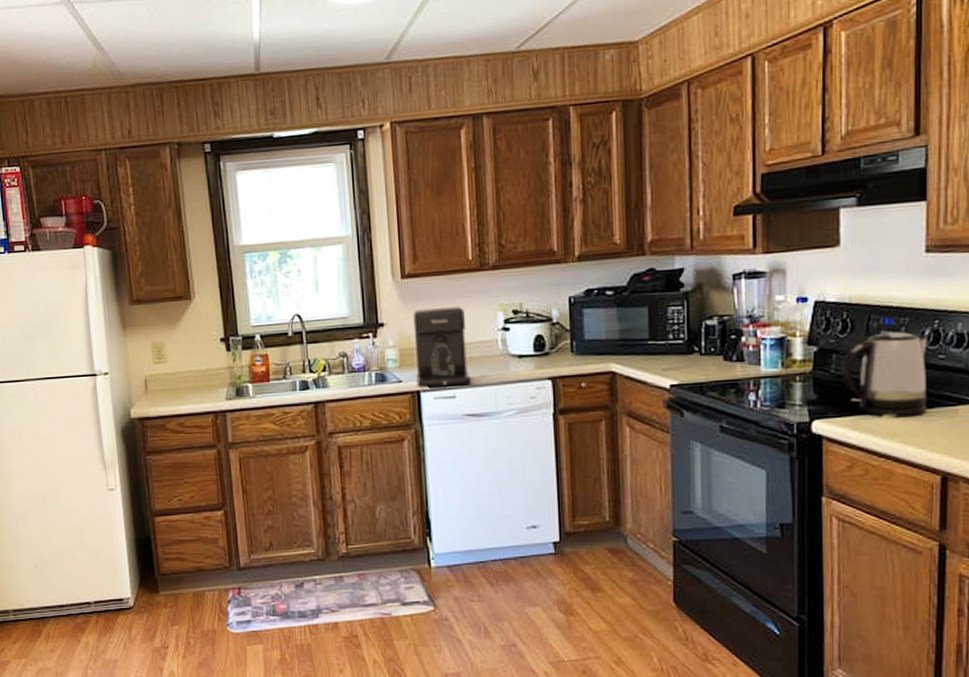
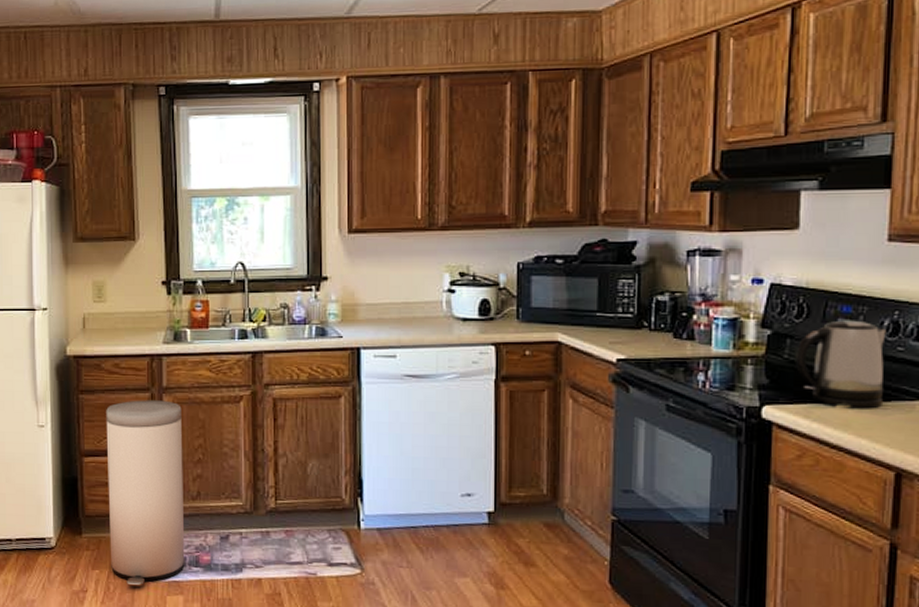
pedal bin: none [174,456,262,639] -> present [106,400,185,586]
coffee maker: present [413,305,471,388] -> none [357,264,412,346]

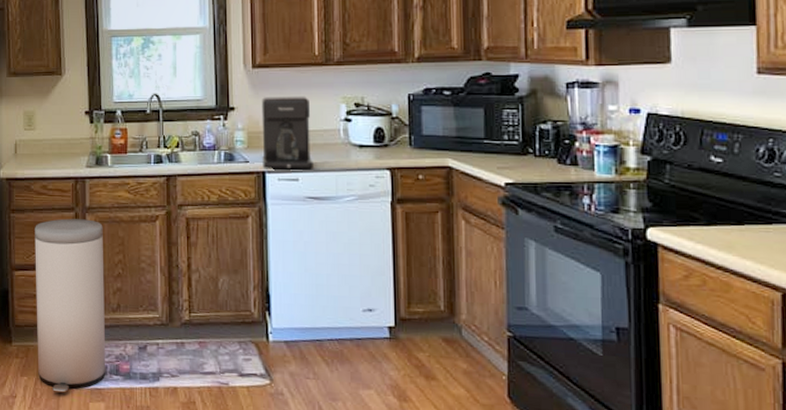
coffee maker: none [357,264,412,346] -> present [261,96,313,170]
kettle: present [794,320,886,408] -> none [675,147,765,230]

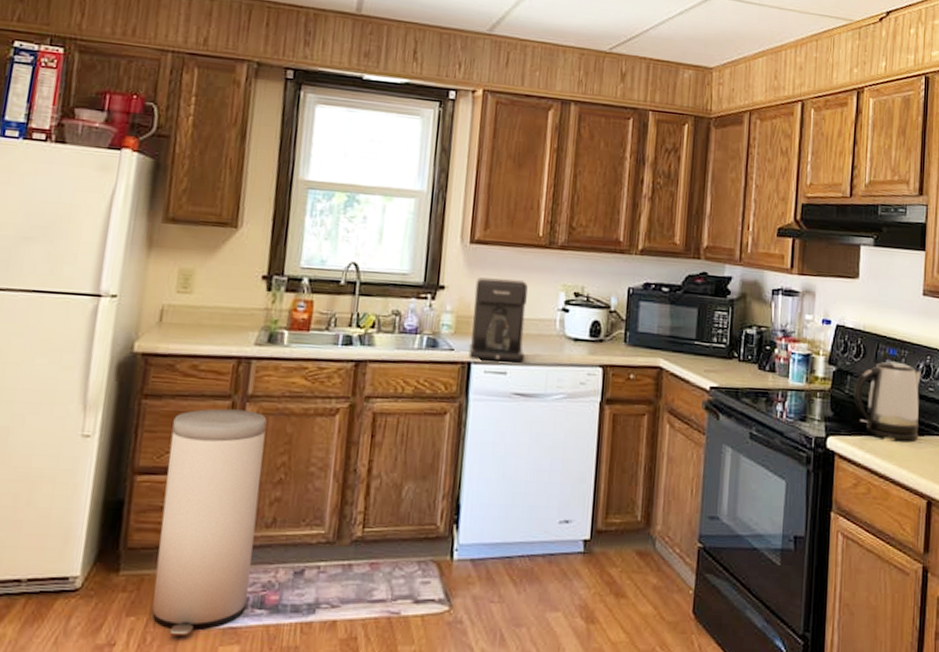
kettle: none [675,147,765,230] -> present [853,361,921,441]

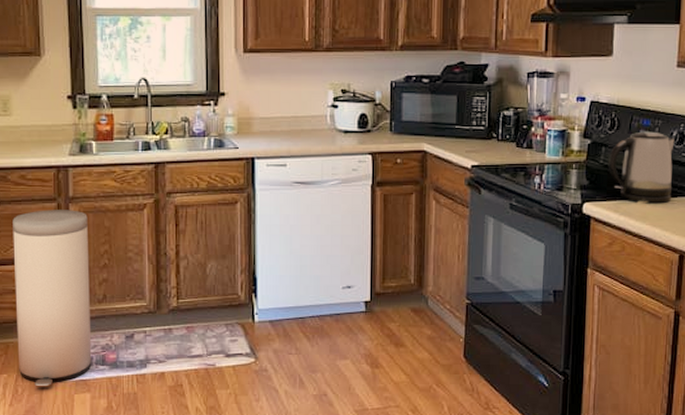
coffee maker: present [468,277,528,363] -> none [252,82,301,155]

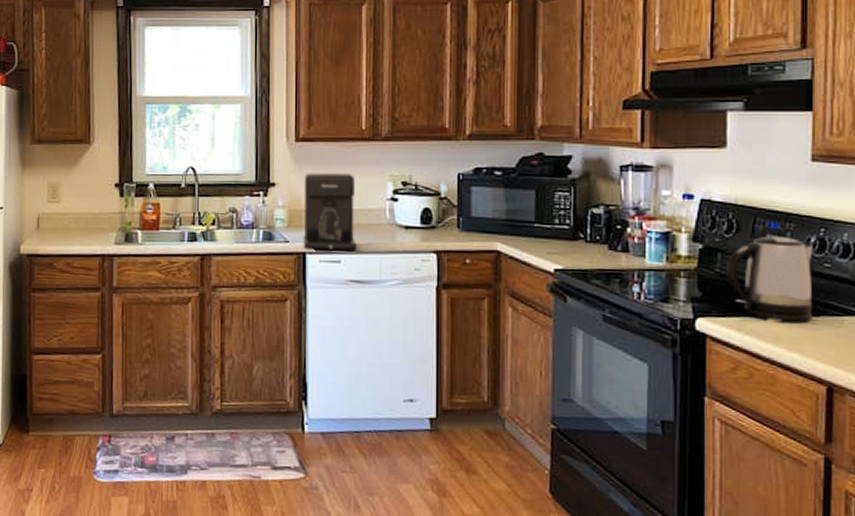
pedal bin: present [13,210,92,387] -> none [56,299,132,487]
coffee maker: none [252,82,301,155] -> present [303,172,357,251]

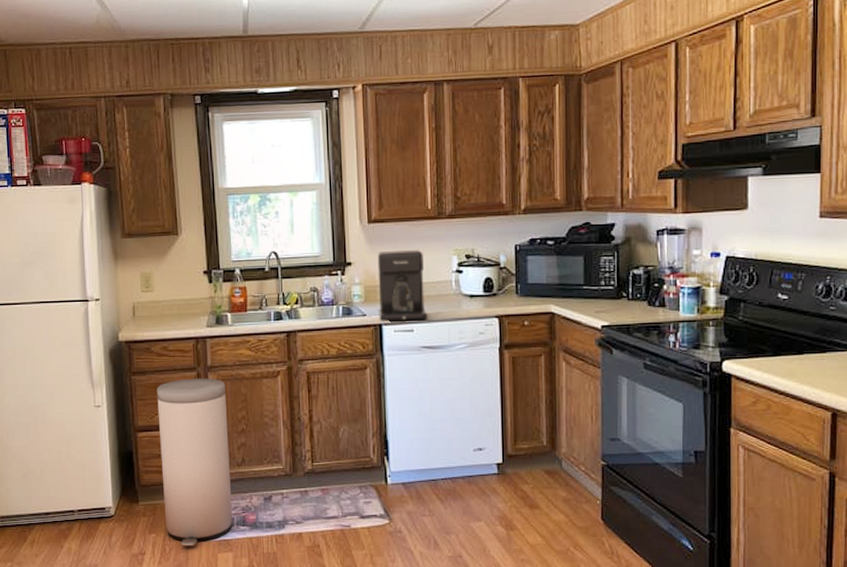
pedal bin: none [56,299,132,487] -> present [157,378,233,546]
kettle: present [726,236,813,322] -> none [747,285,821,359]

